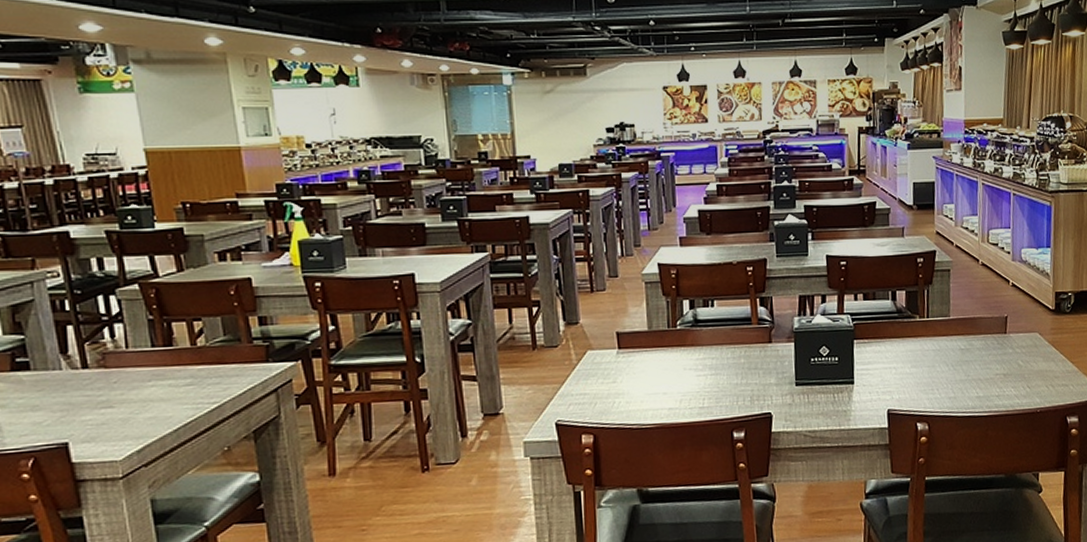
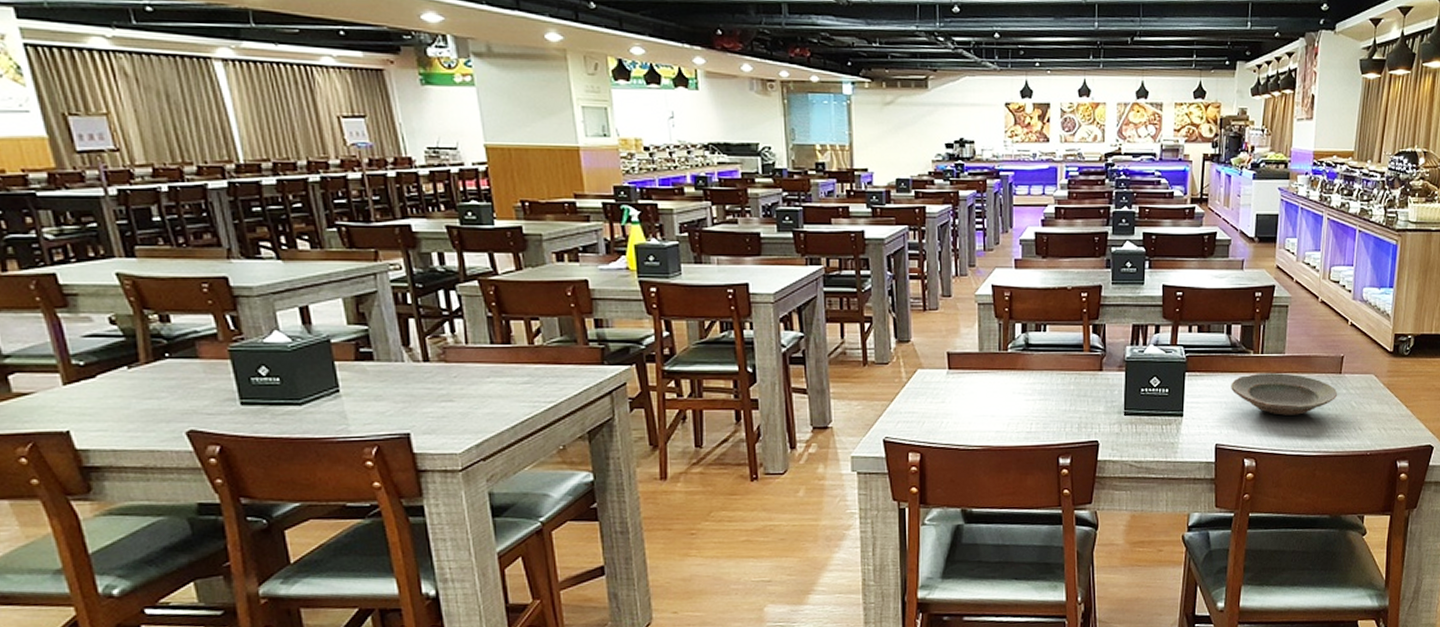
plate: none [899,336,1005,378] -> present [1231,373,1338,416]

